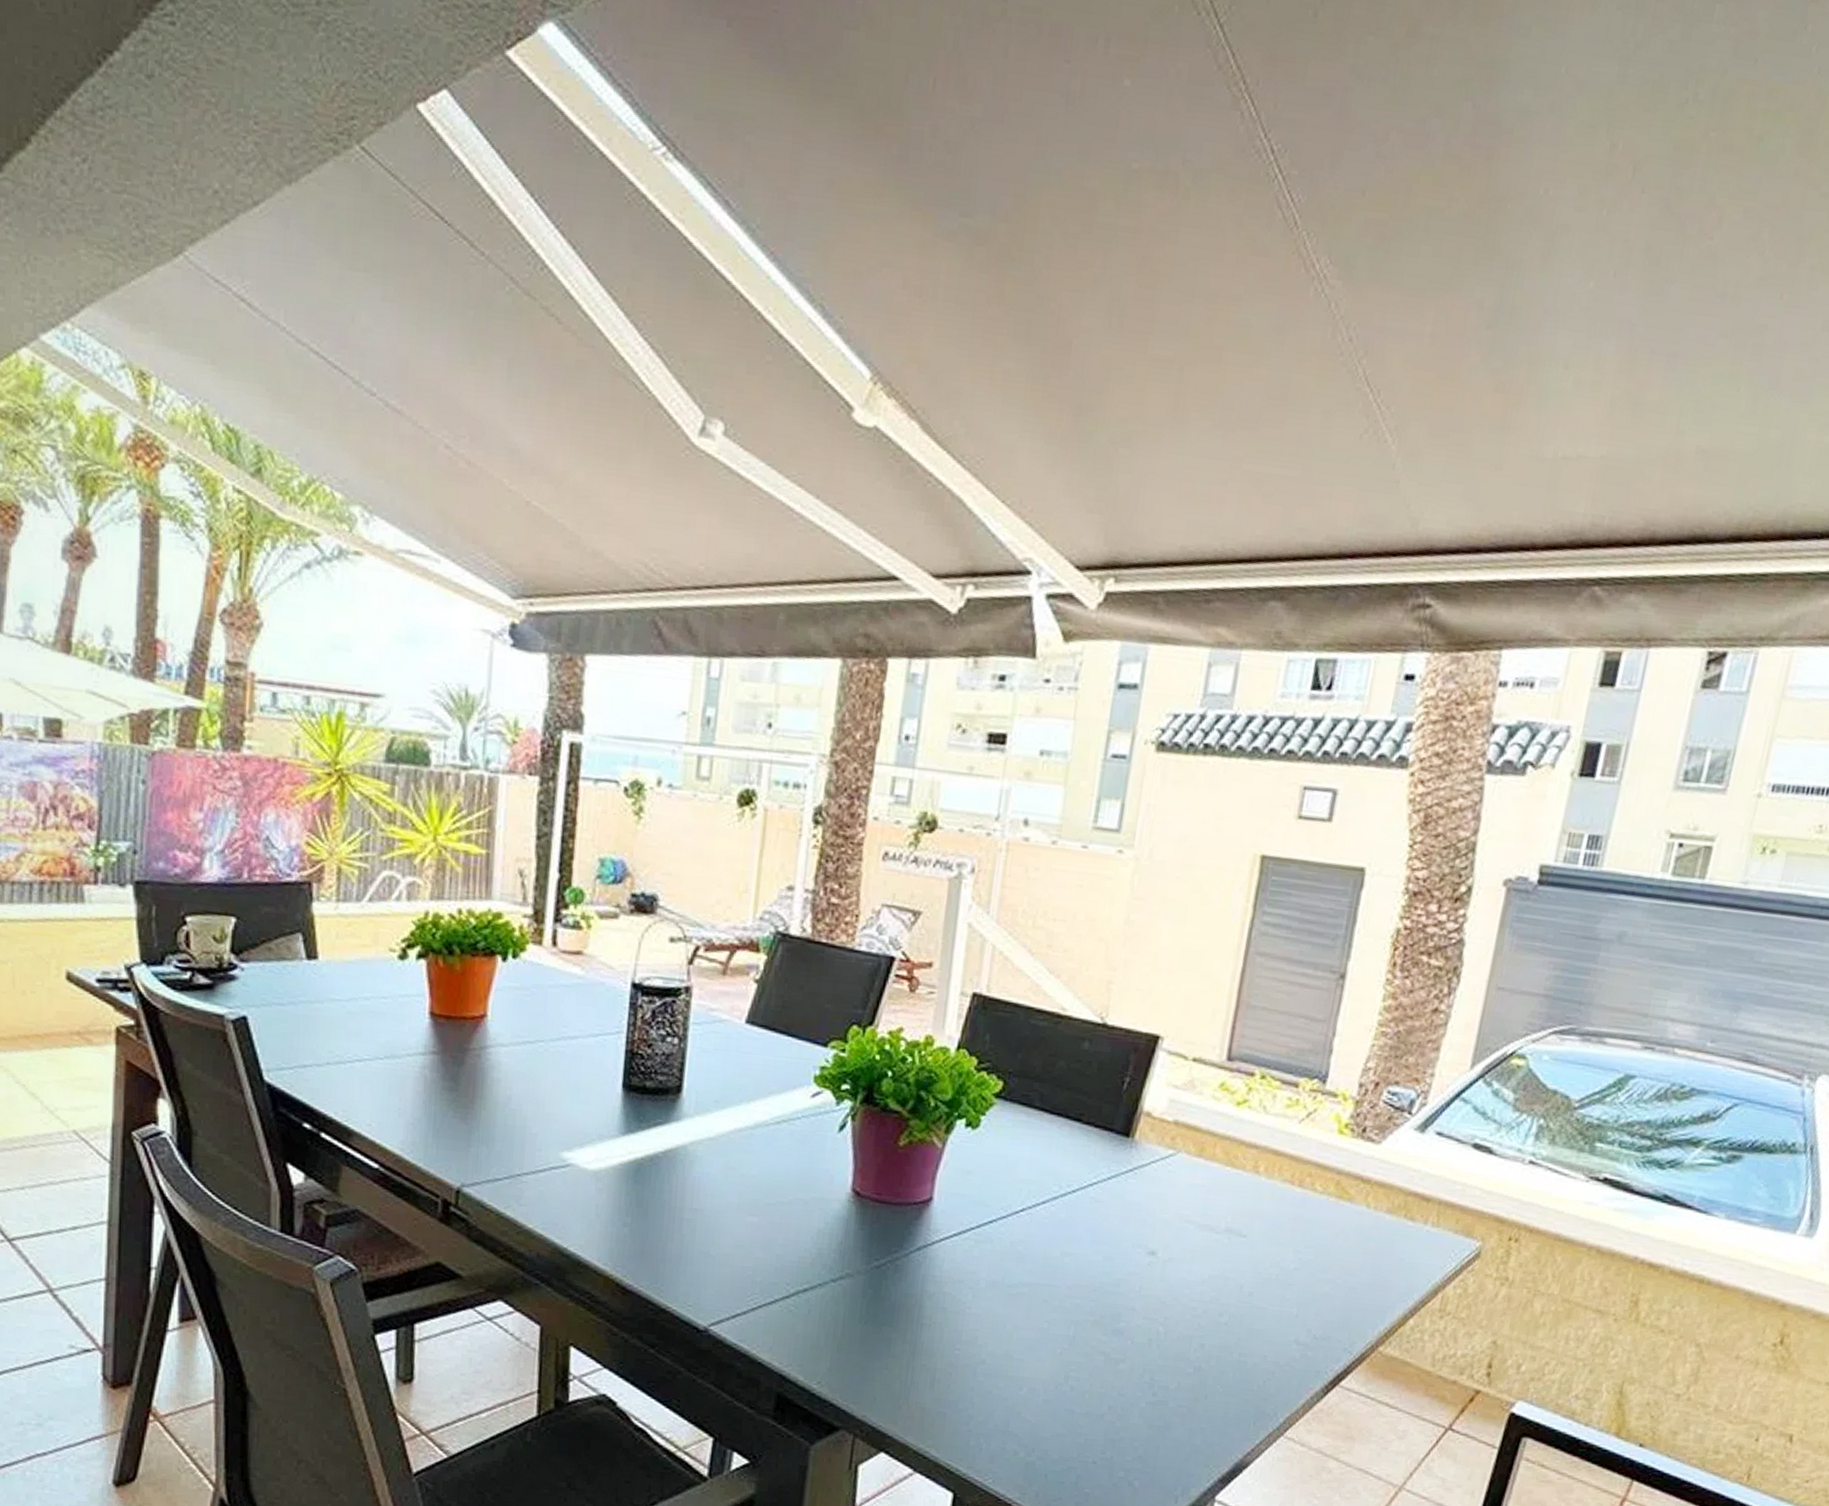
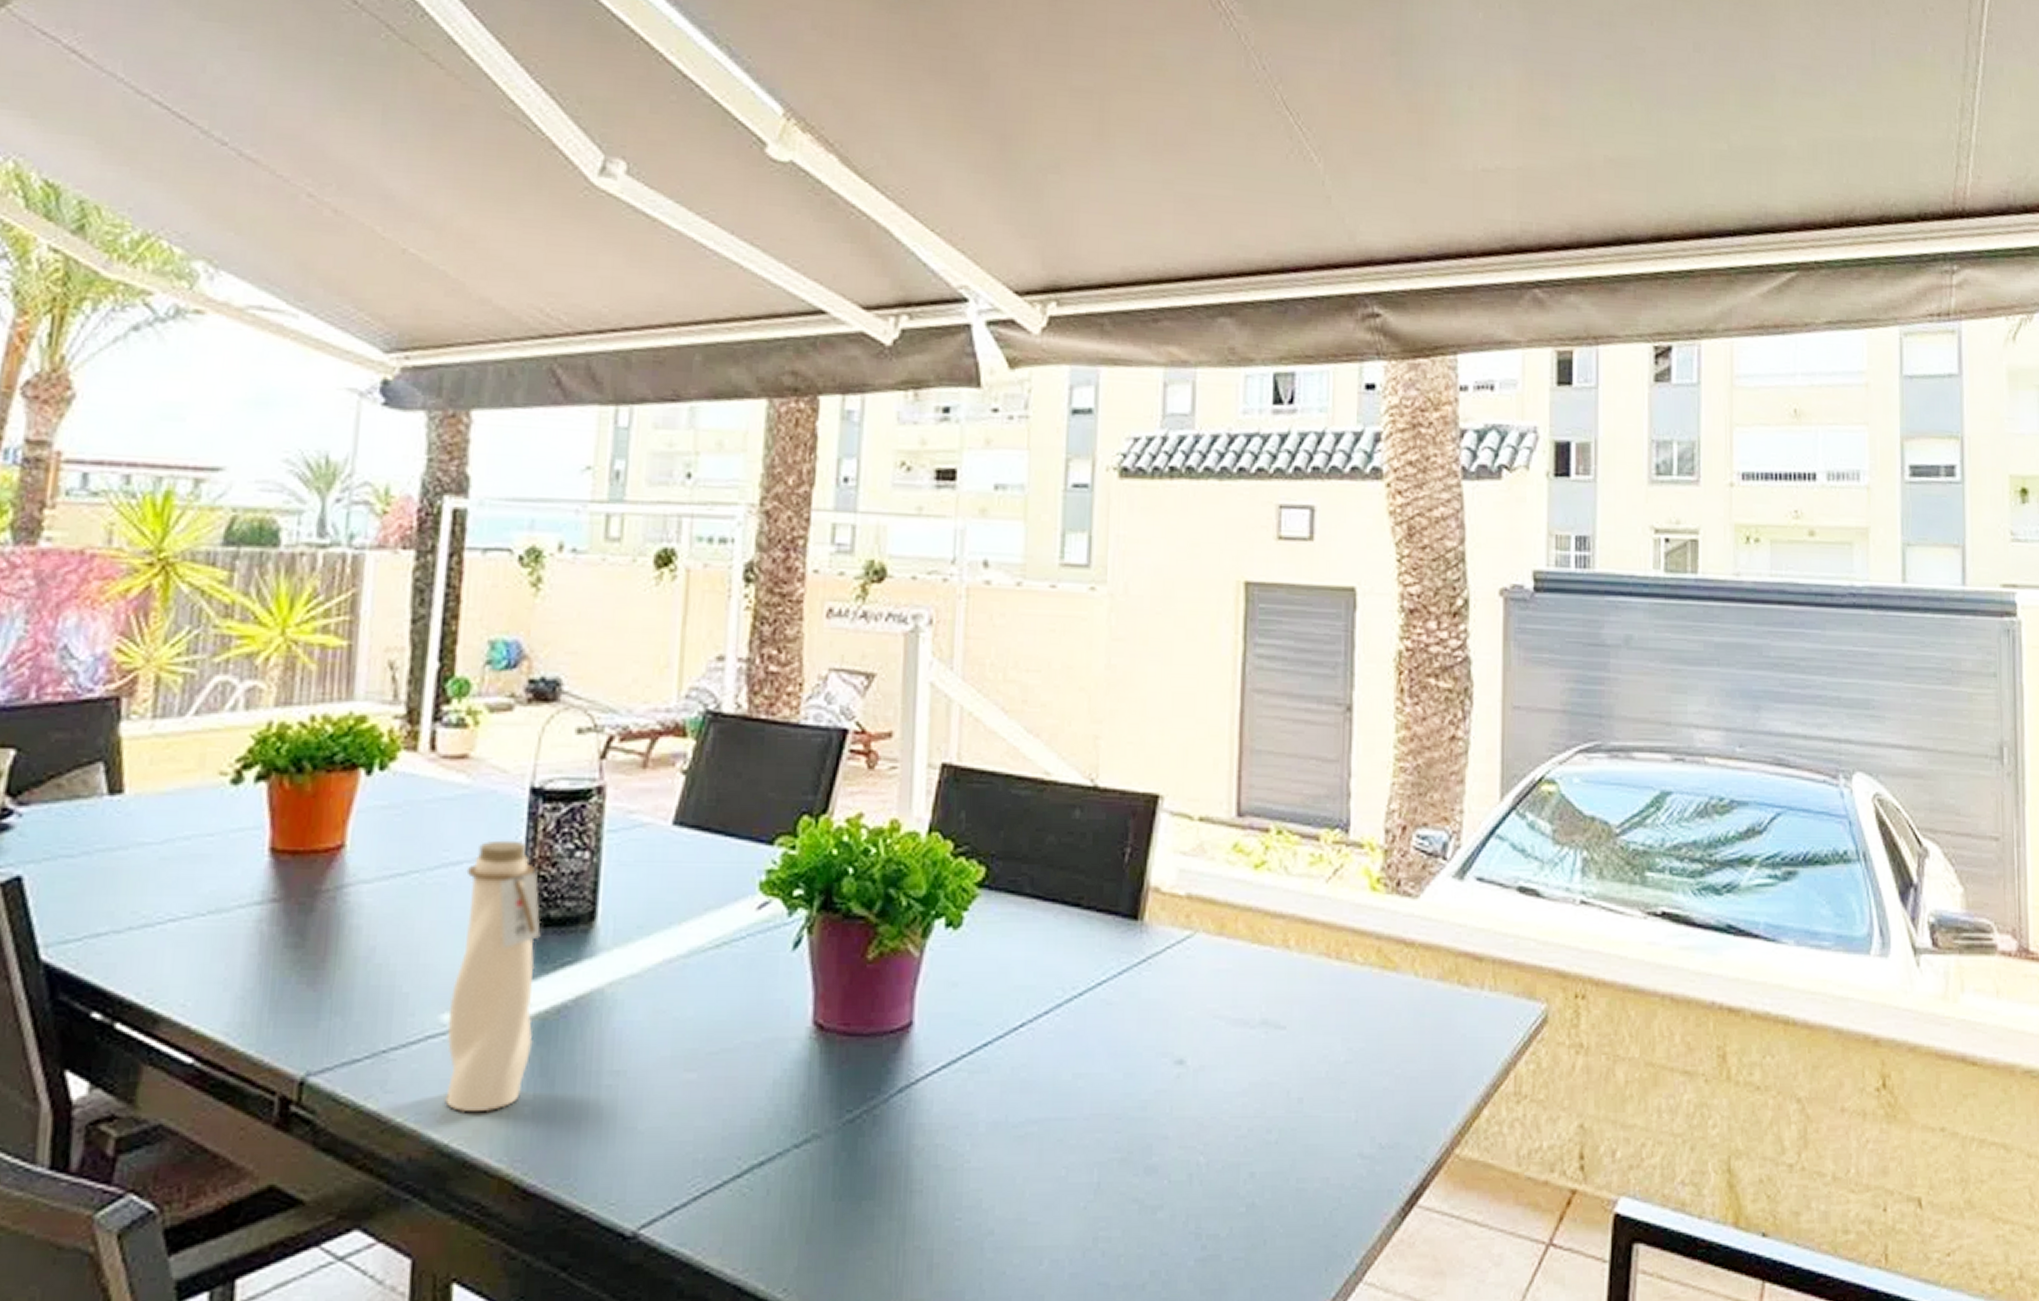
water bottle: none [565,1022,639,1228] -> present [445,840,542,1113]

